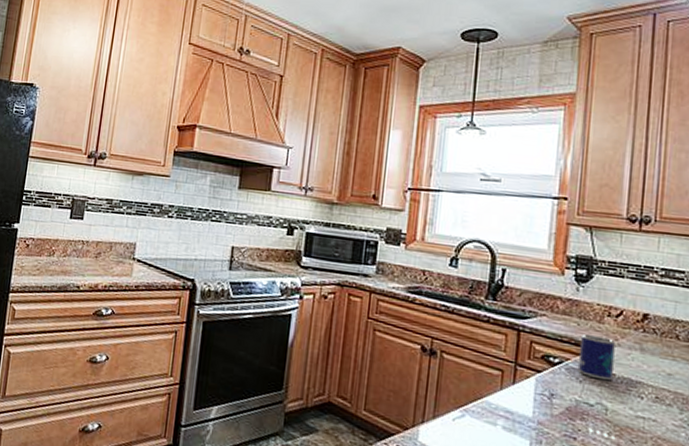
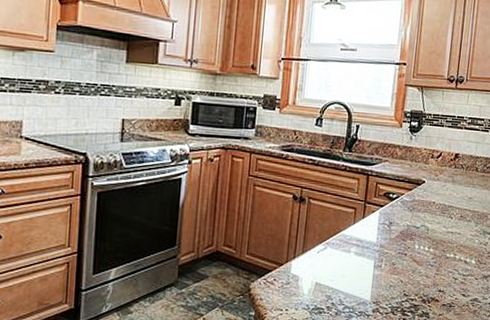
mug: present [578,334,615,381] -> none [410,174,436,208]

